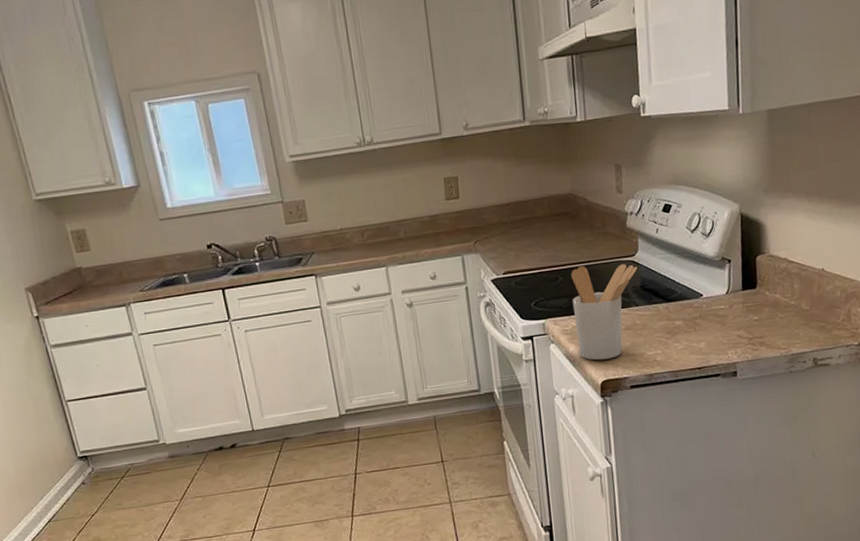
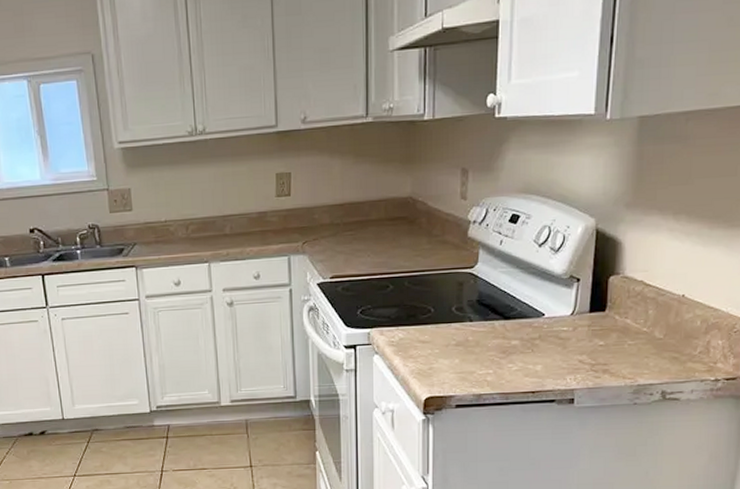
utensil holder: present [571,264,638,361] -> none [401,275,476,376]

